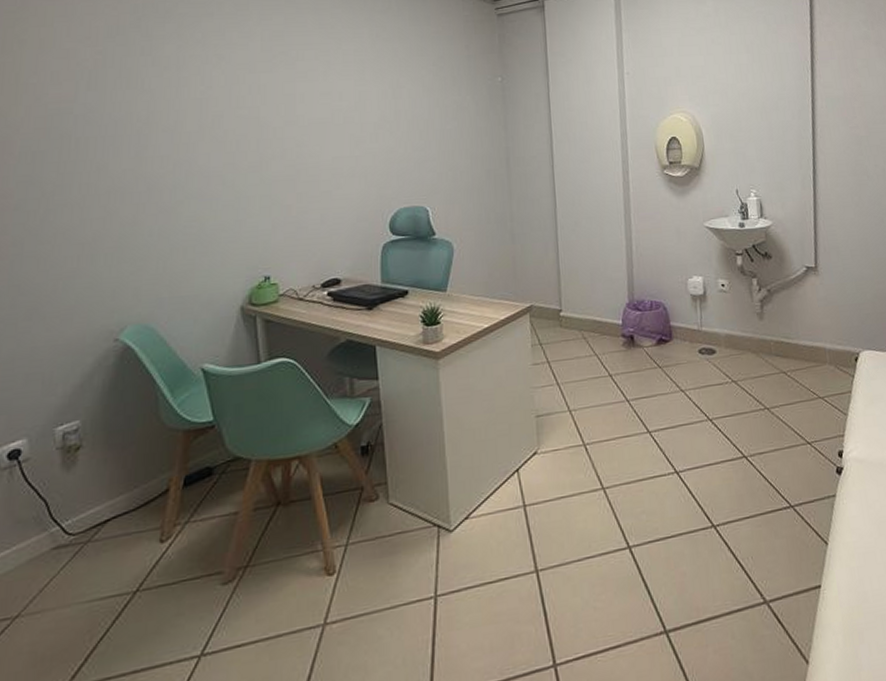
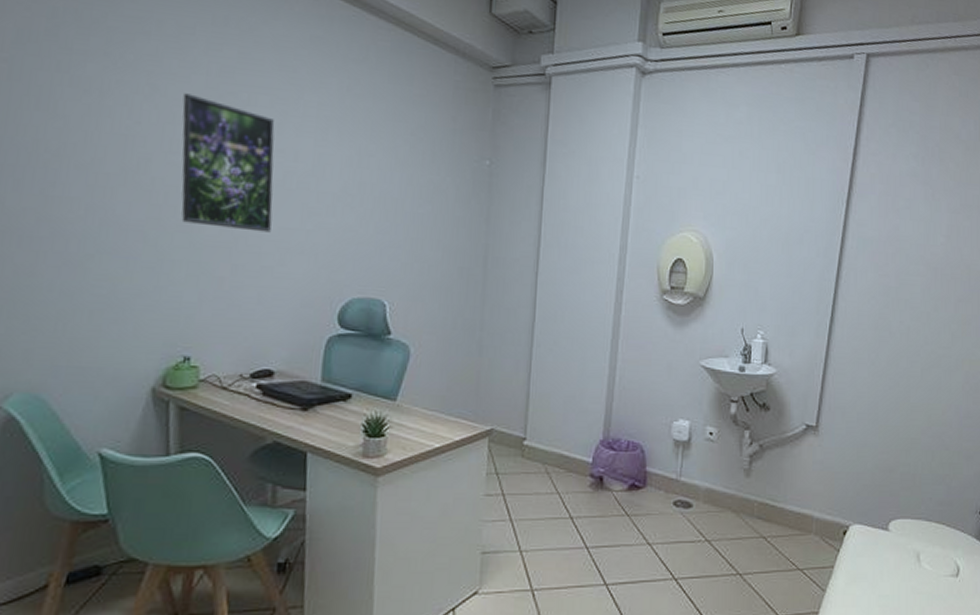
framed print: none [244,58,326,164] -> present [181,93,275,233]

